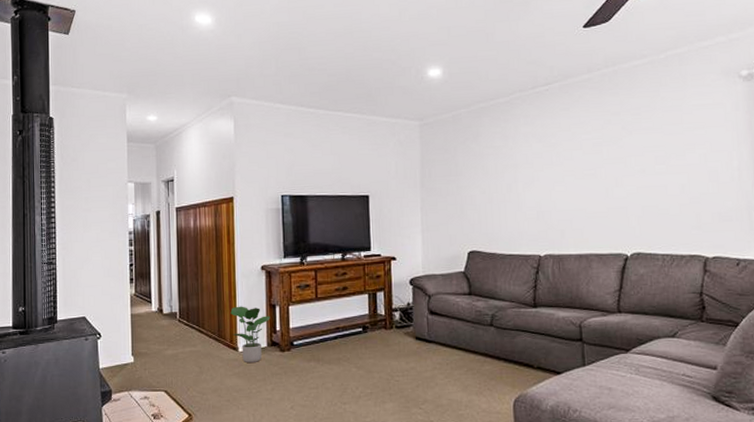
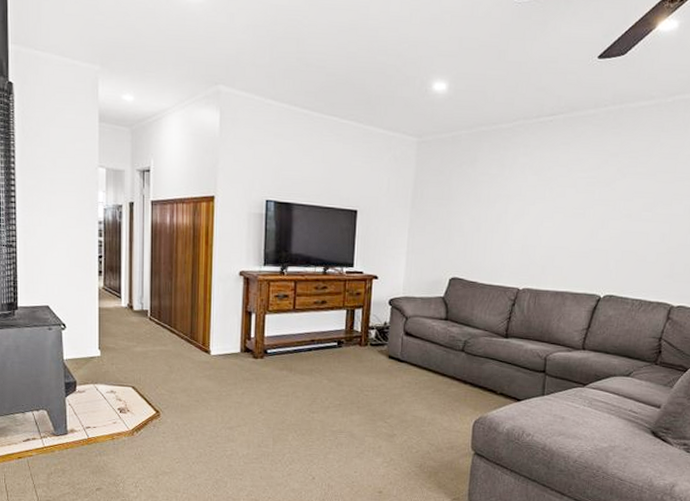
potted plant: present [230,306,271,364] -> none [204,310,246,367]

